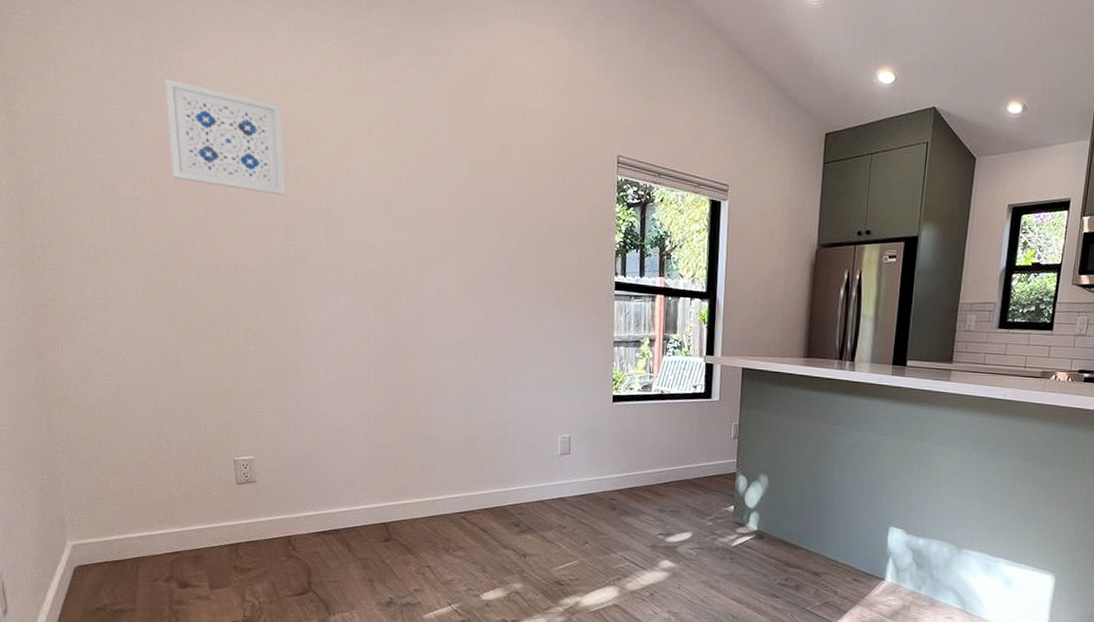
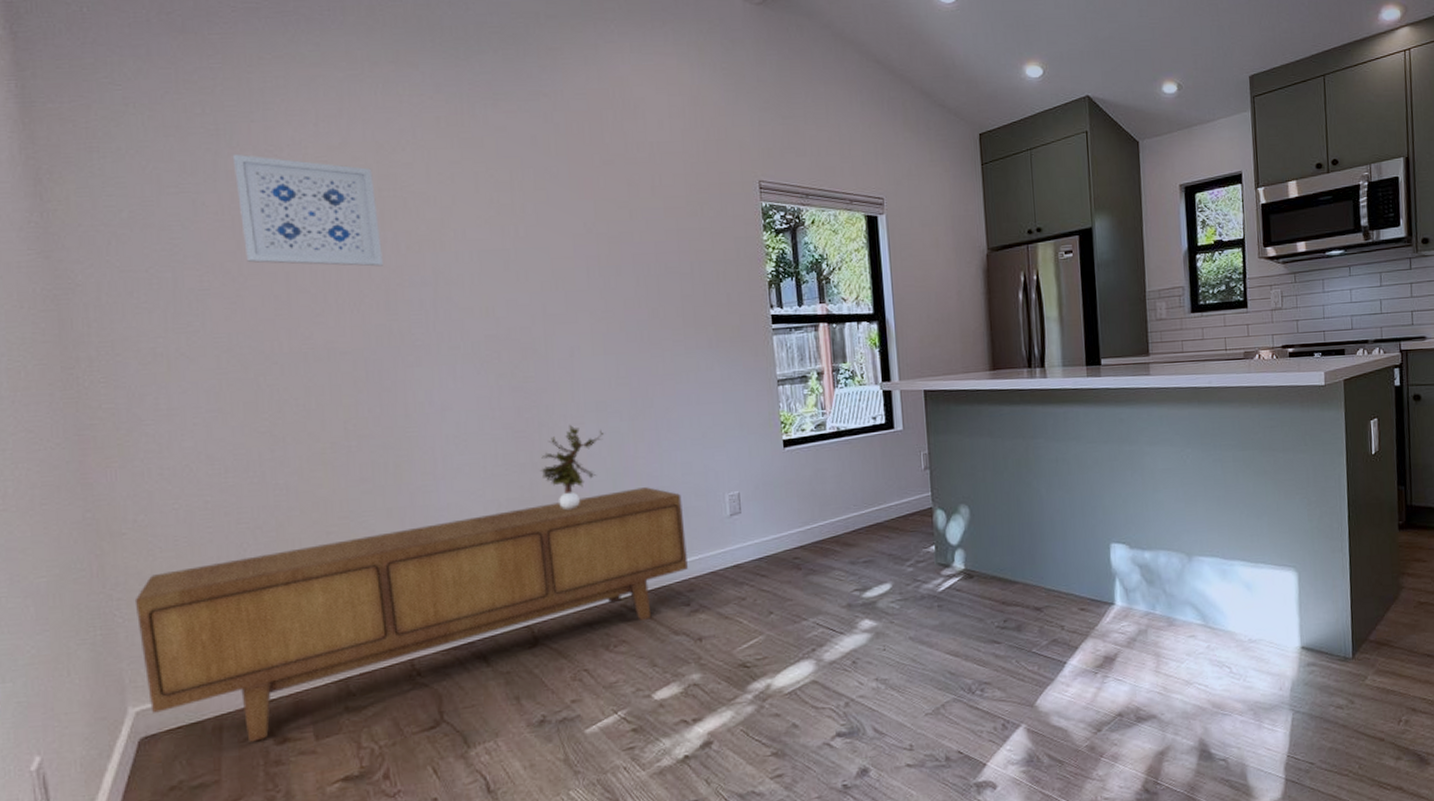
sideboard: none [74,420,521,583] -> present [134,487,688,742]
potted plant: none [403,356,461,431] -> present [539,424,605,511]

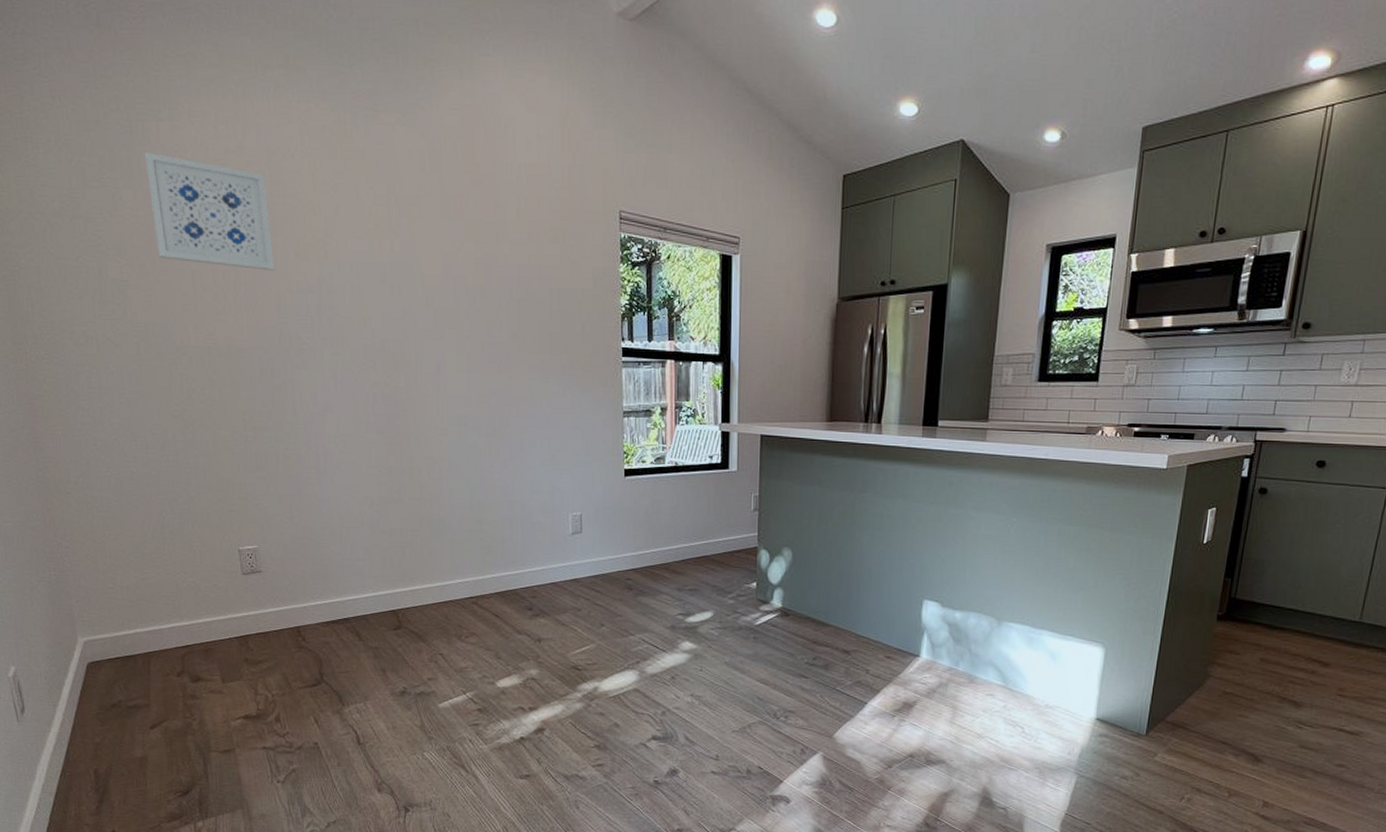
sideboard: present [134,487,688,742] -> none [79,500,532,677]
potted plant: present [539,424,605,511] -> none [407,435,465,513]

